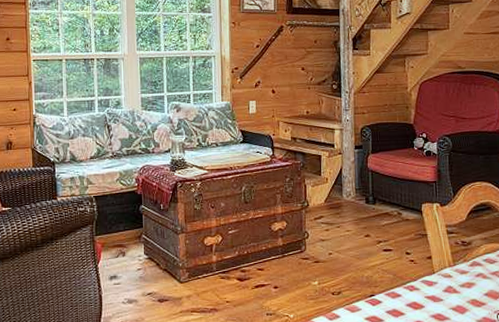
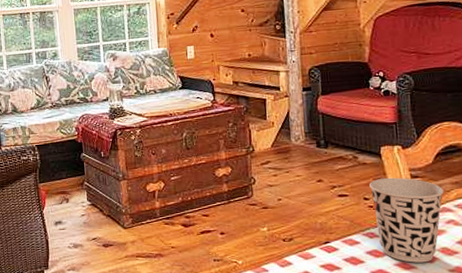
cup: none [411,233,475,314] -> present [369,177,444,263]

